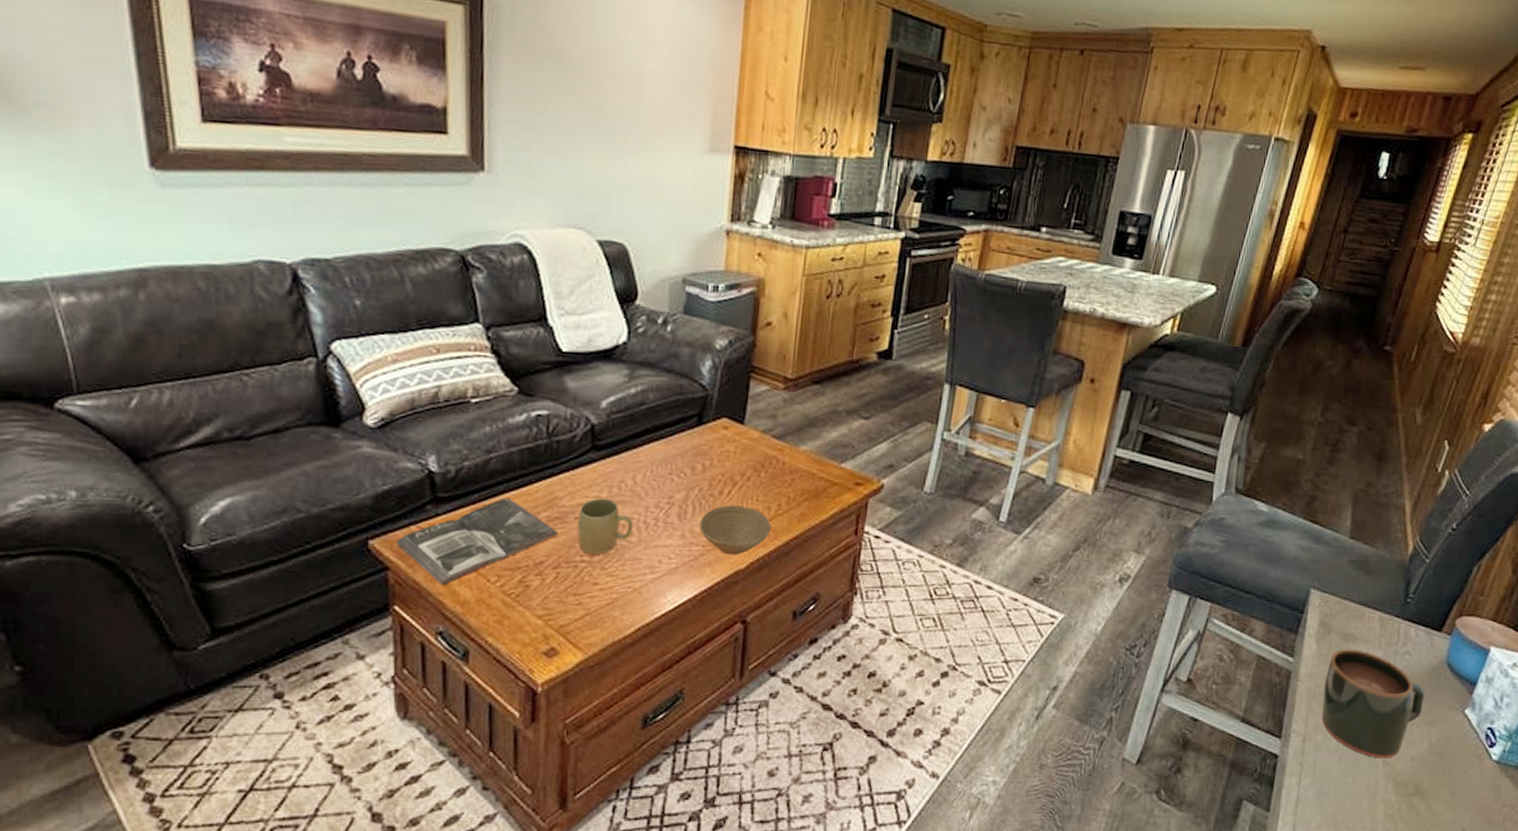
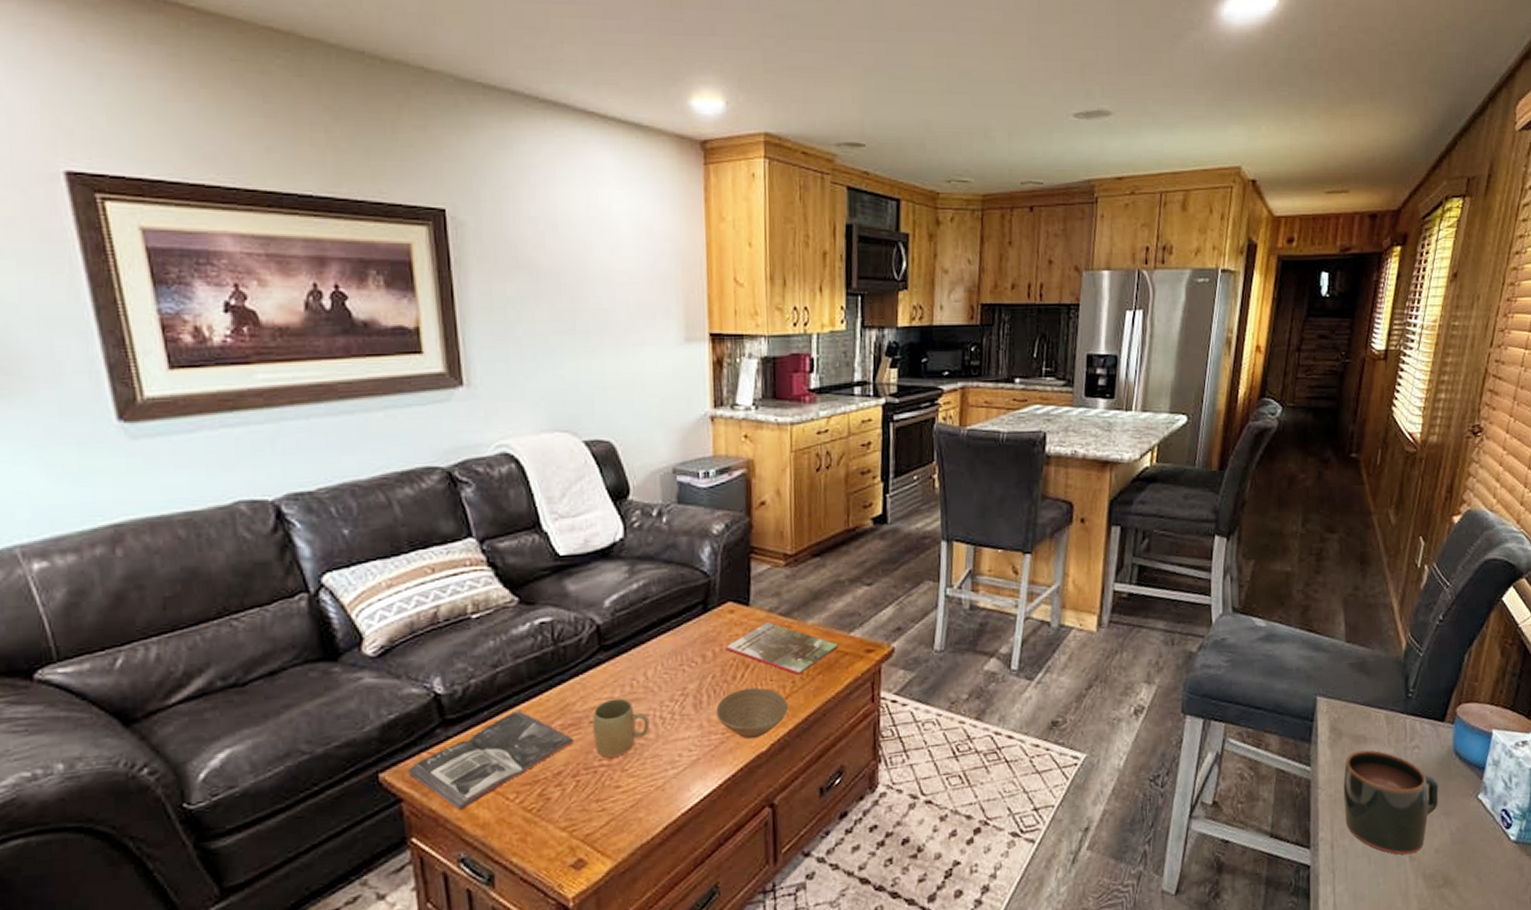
magazine: none [714,443,828,498] -> present [724,622,839,675]

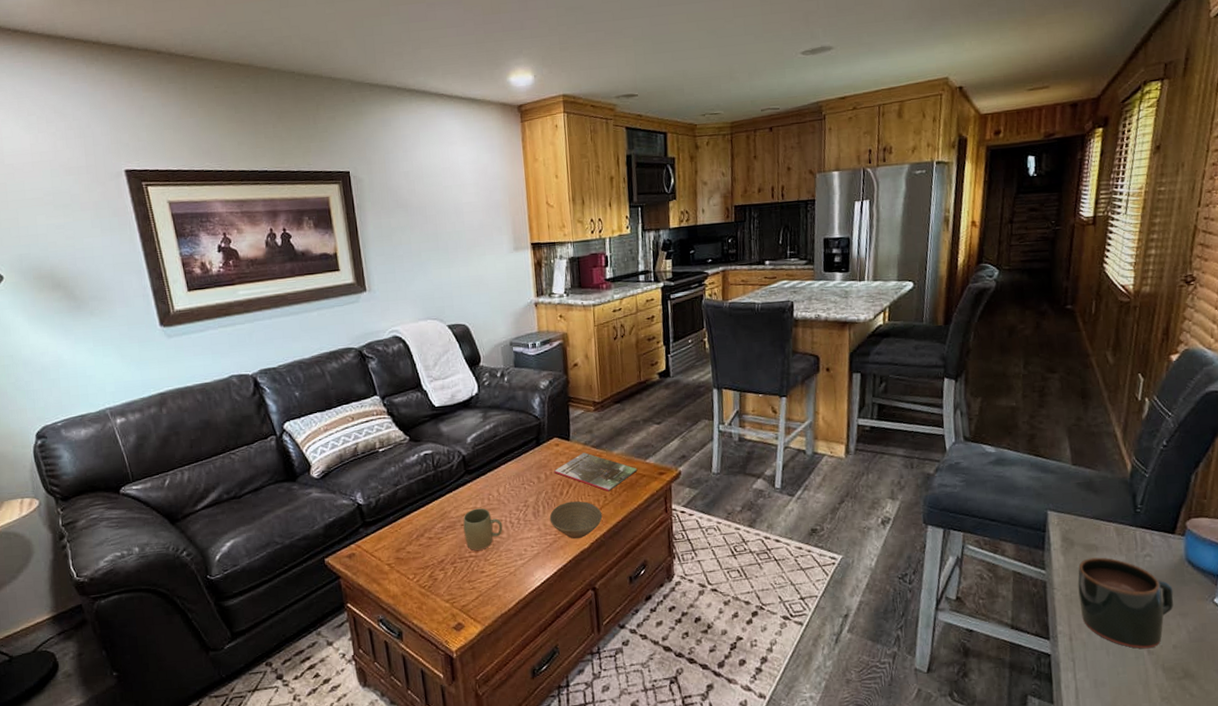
magazine: present [409,710,574,810] -> none [343,516,451,585]

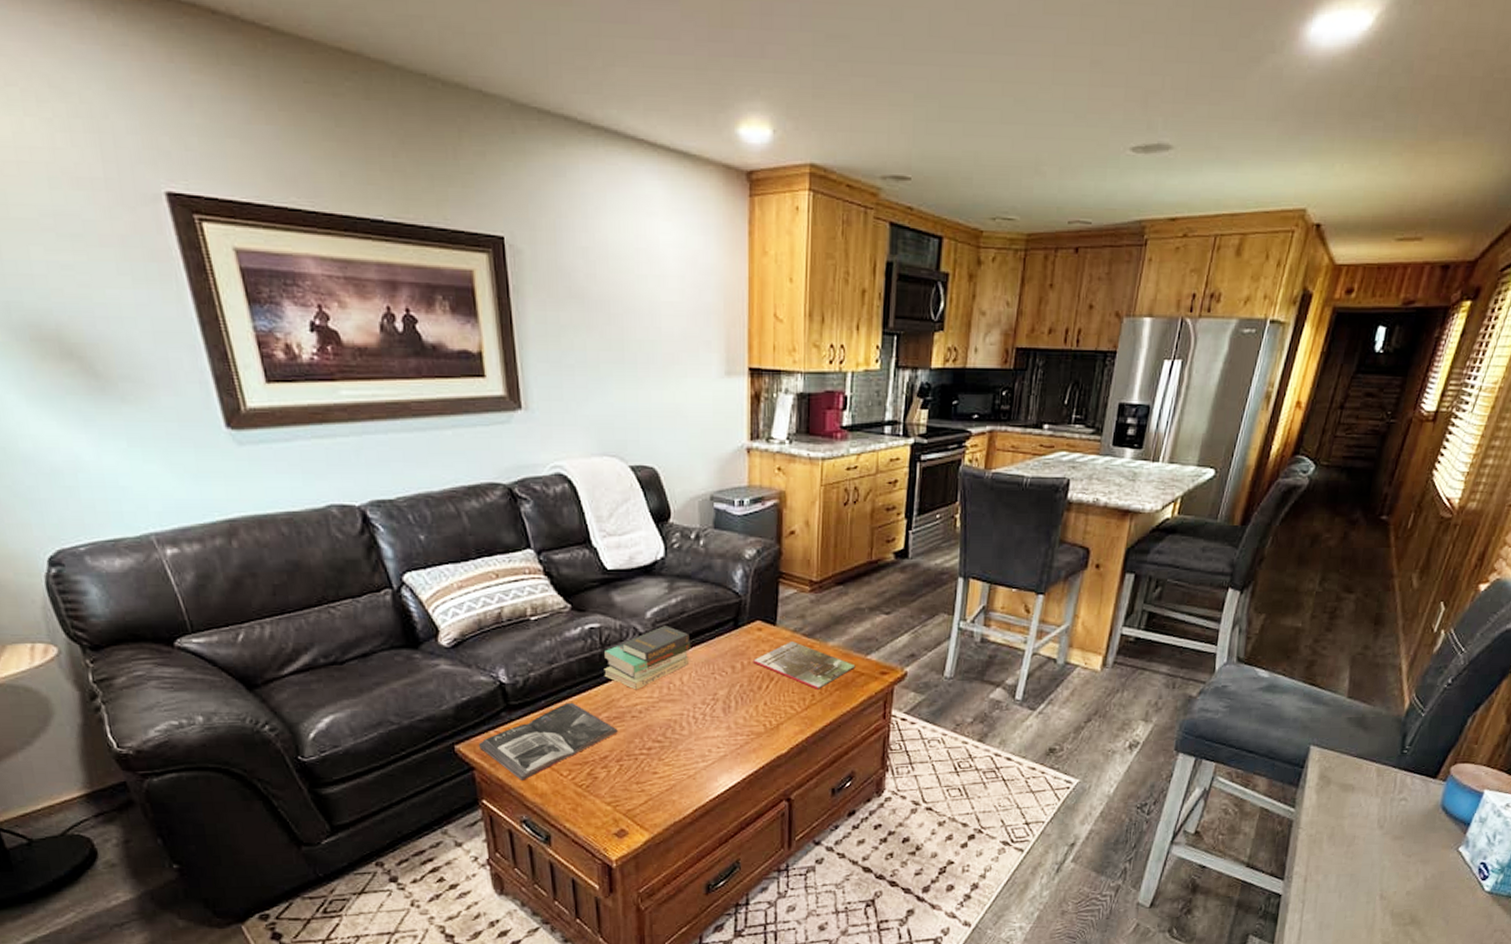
magazine: none [343,516,451,585] -> present [479,702,618,780]
books: none [436,448,504,503] -> present [603,626,691,690]
mug: present [463,508,503,550] -> none [634,698,684,747]
bowl: present [549,501,603,539] -> none [742,698,807,742]
mug: present [1077,557,1174,649] -> none [1322,798,1421,894]

